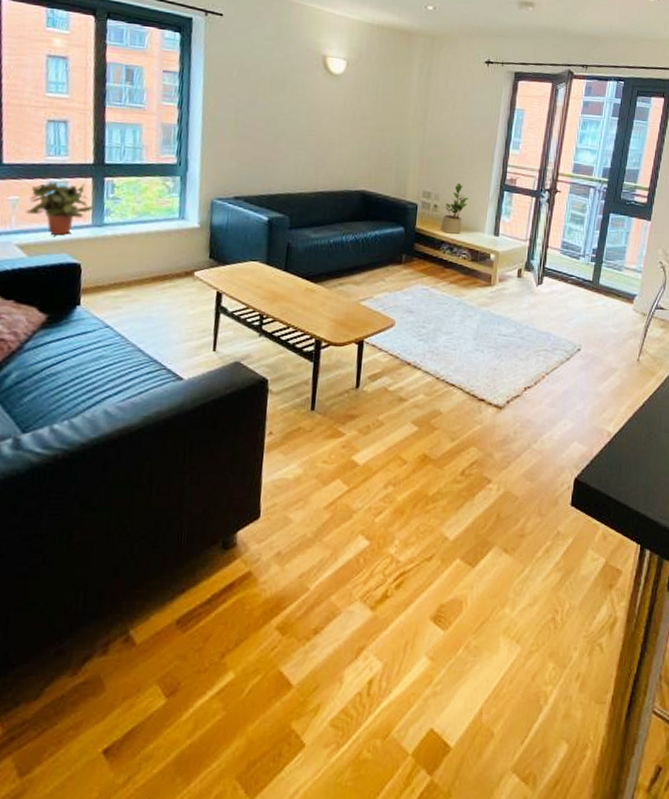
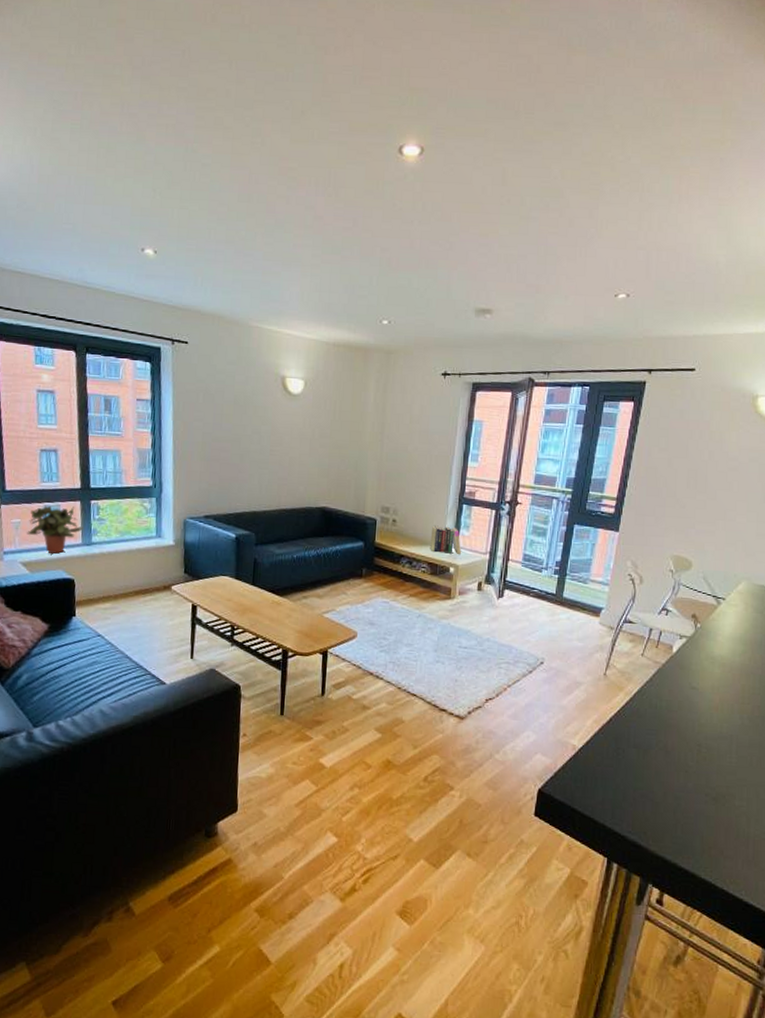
potted plant: present [440,183,468,234] -> none [399,497,427,548]
books: none [471,211,502,241] -> present [430,525,461,554]

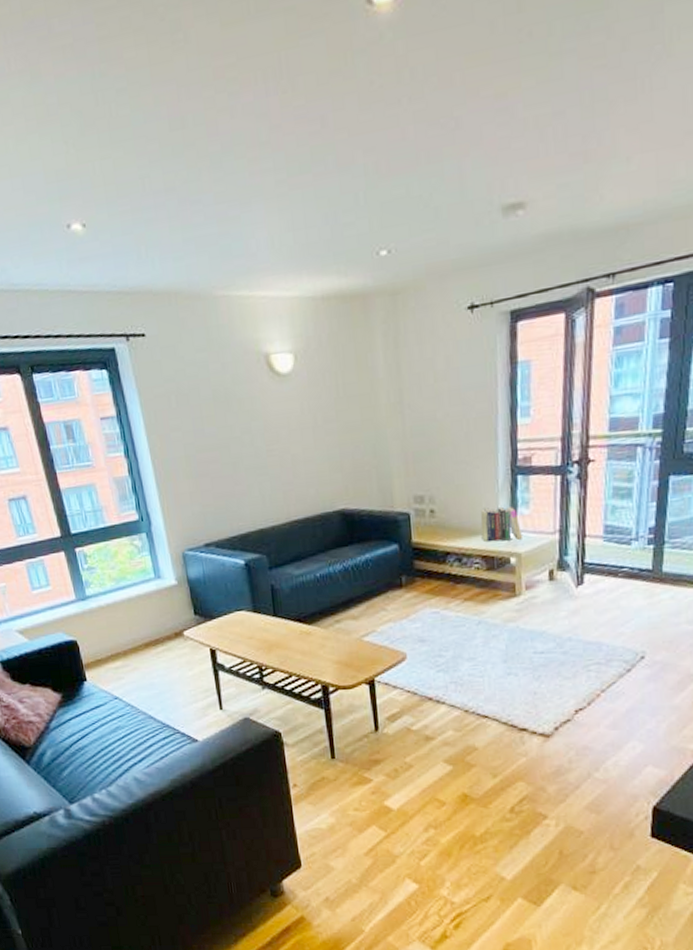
potted plant: present [27,505,83,555] -> none [14,559,74,617]

